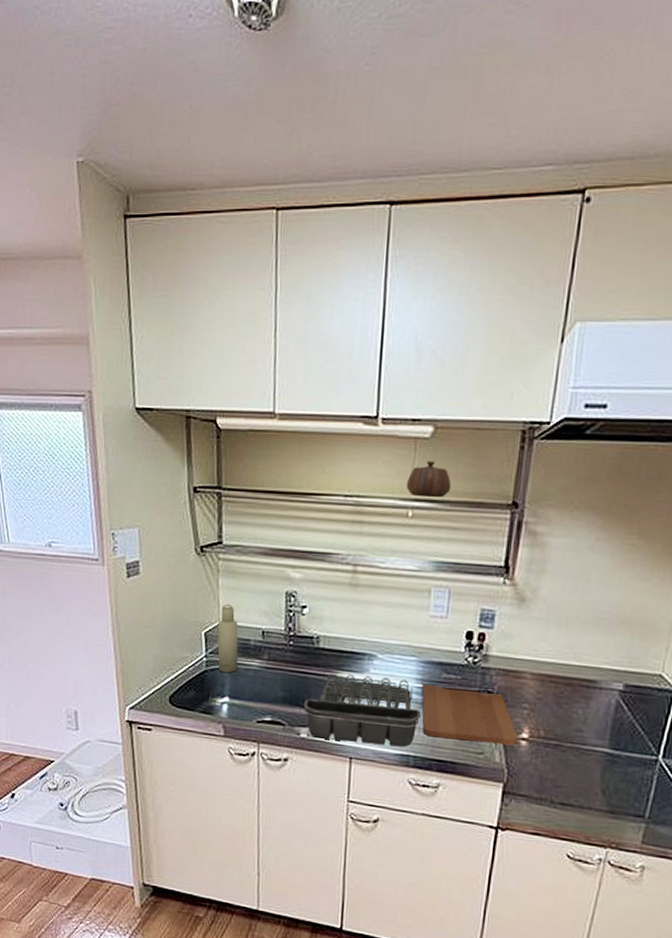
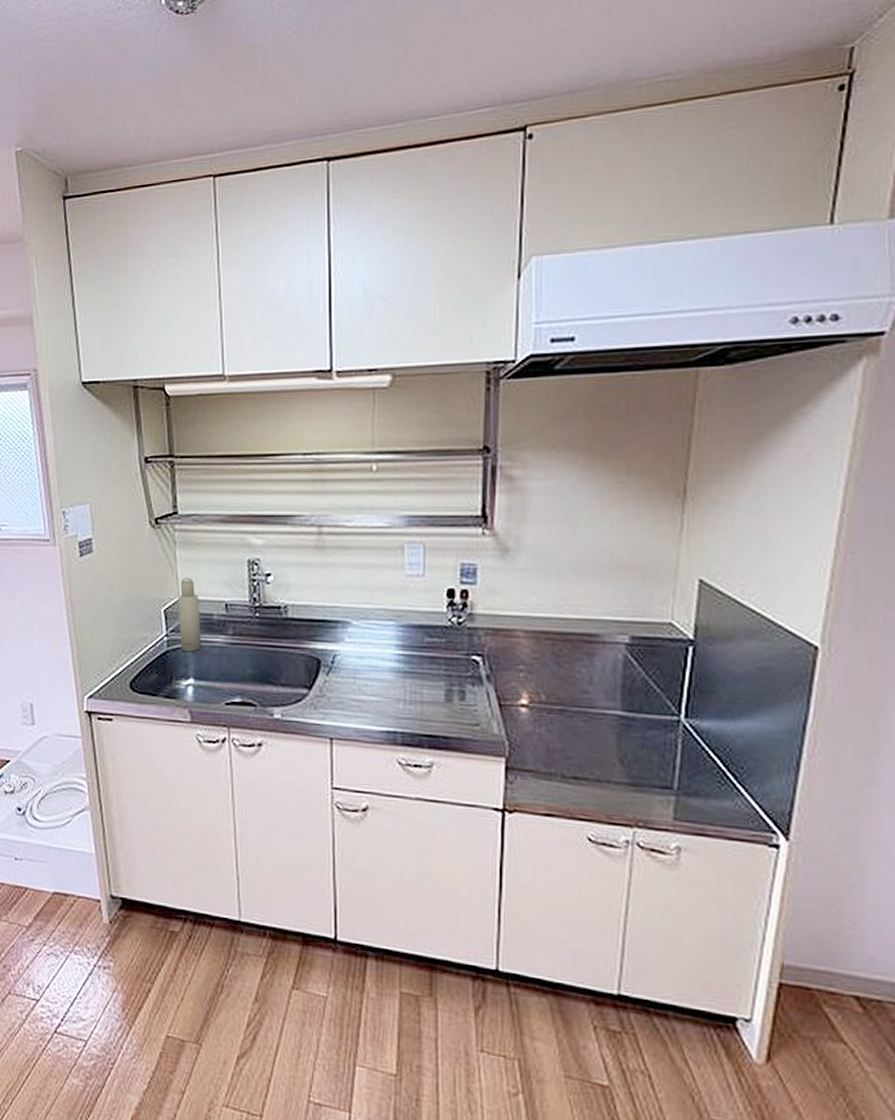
dish rack: present [304,673,421,748] -> none [276,644,405,723]
teapot: present [406,460,452,498] -> none [367,410,416,449]
cutting board: present [421,681,518,746] -> none [403,648,517,714]

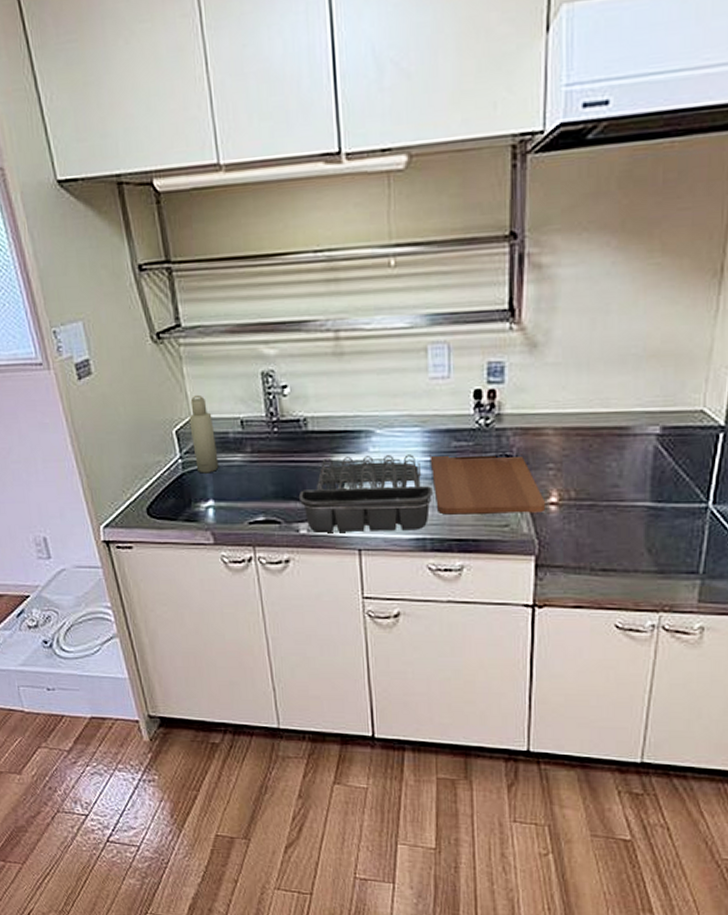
dish rack: none [276,644,405,723] -> present [299,454,432,532]
cutting board: none [403,648,517,714] -> present [429,454,546,515]

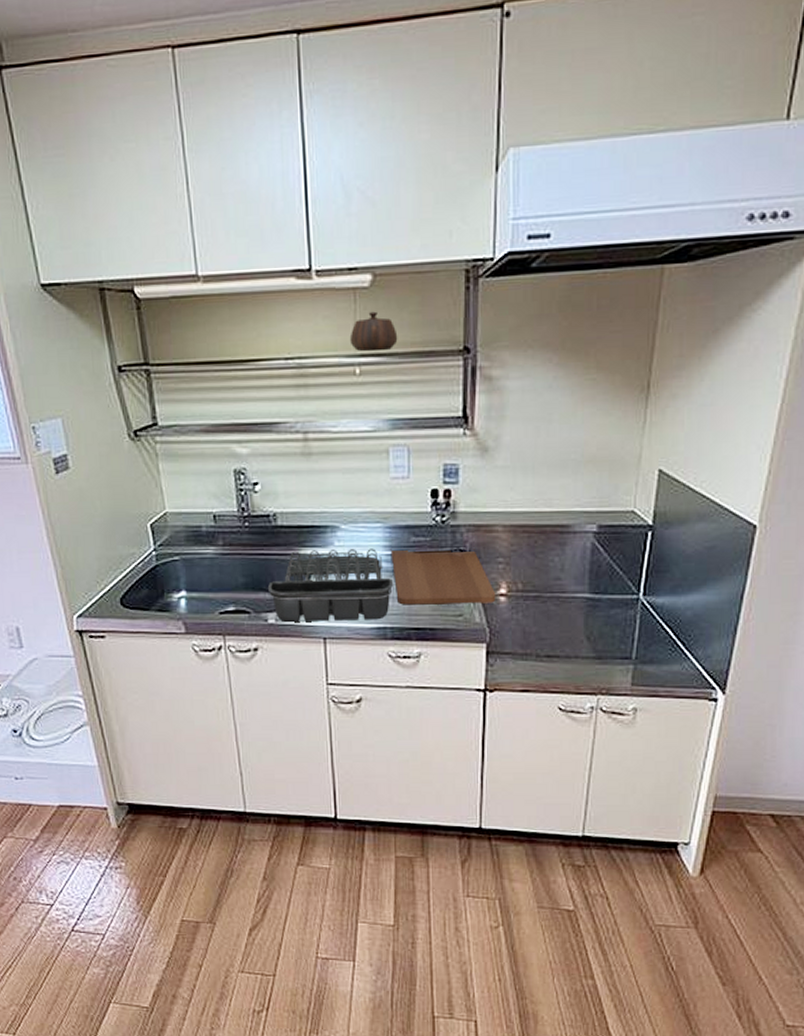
bottle: present [189,394,219,474] -> none [163,490,192,565]
teapot: none [383,196,437,241] -> present [349,311,398,352]

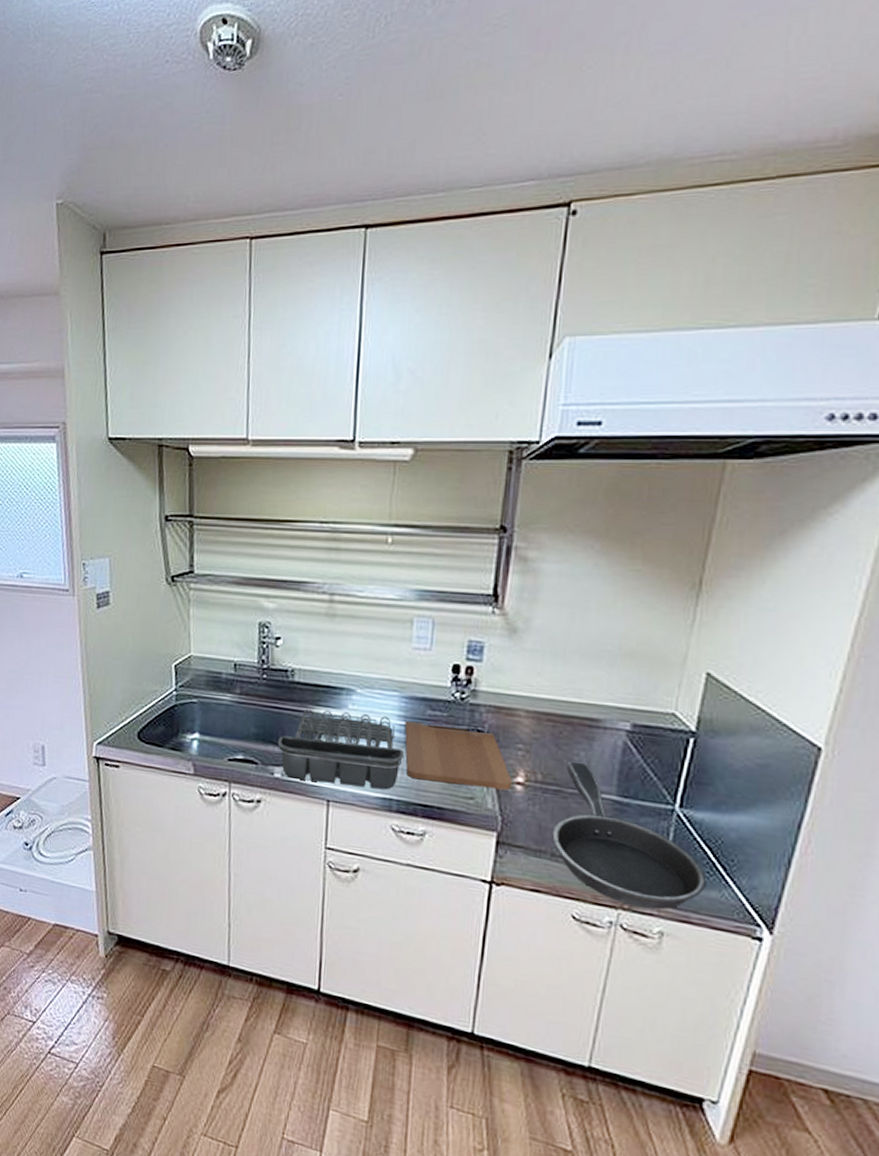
teapot: present [349,311,398,352] -> none [385,484,434,523]
frying pan: none [535,566,670,691] -> present [552,759,707,910]

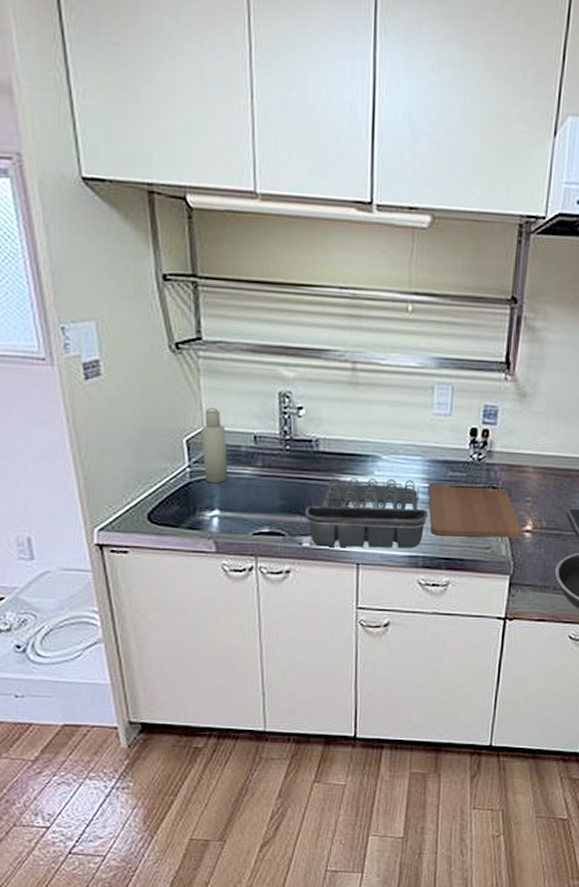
bottle: none [188,635,210,708] -> present [201,407,228,484]

